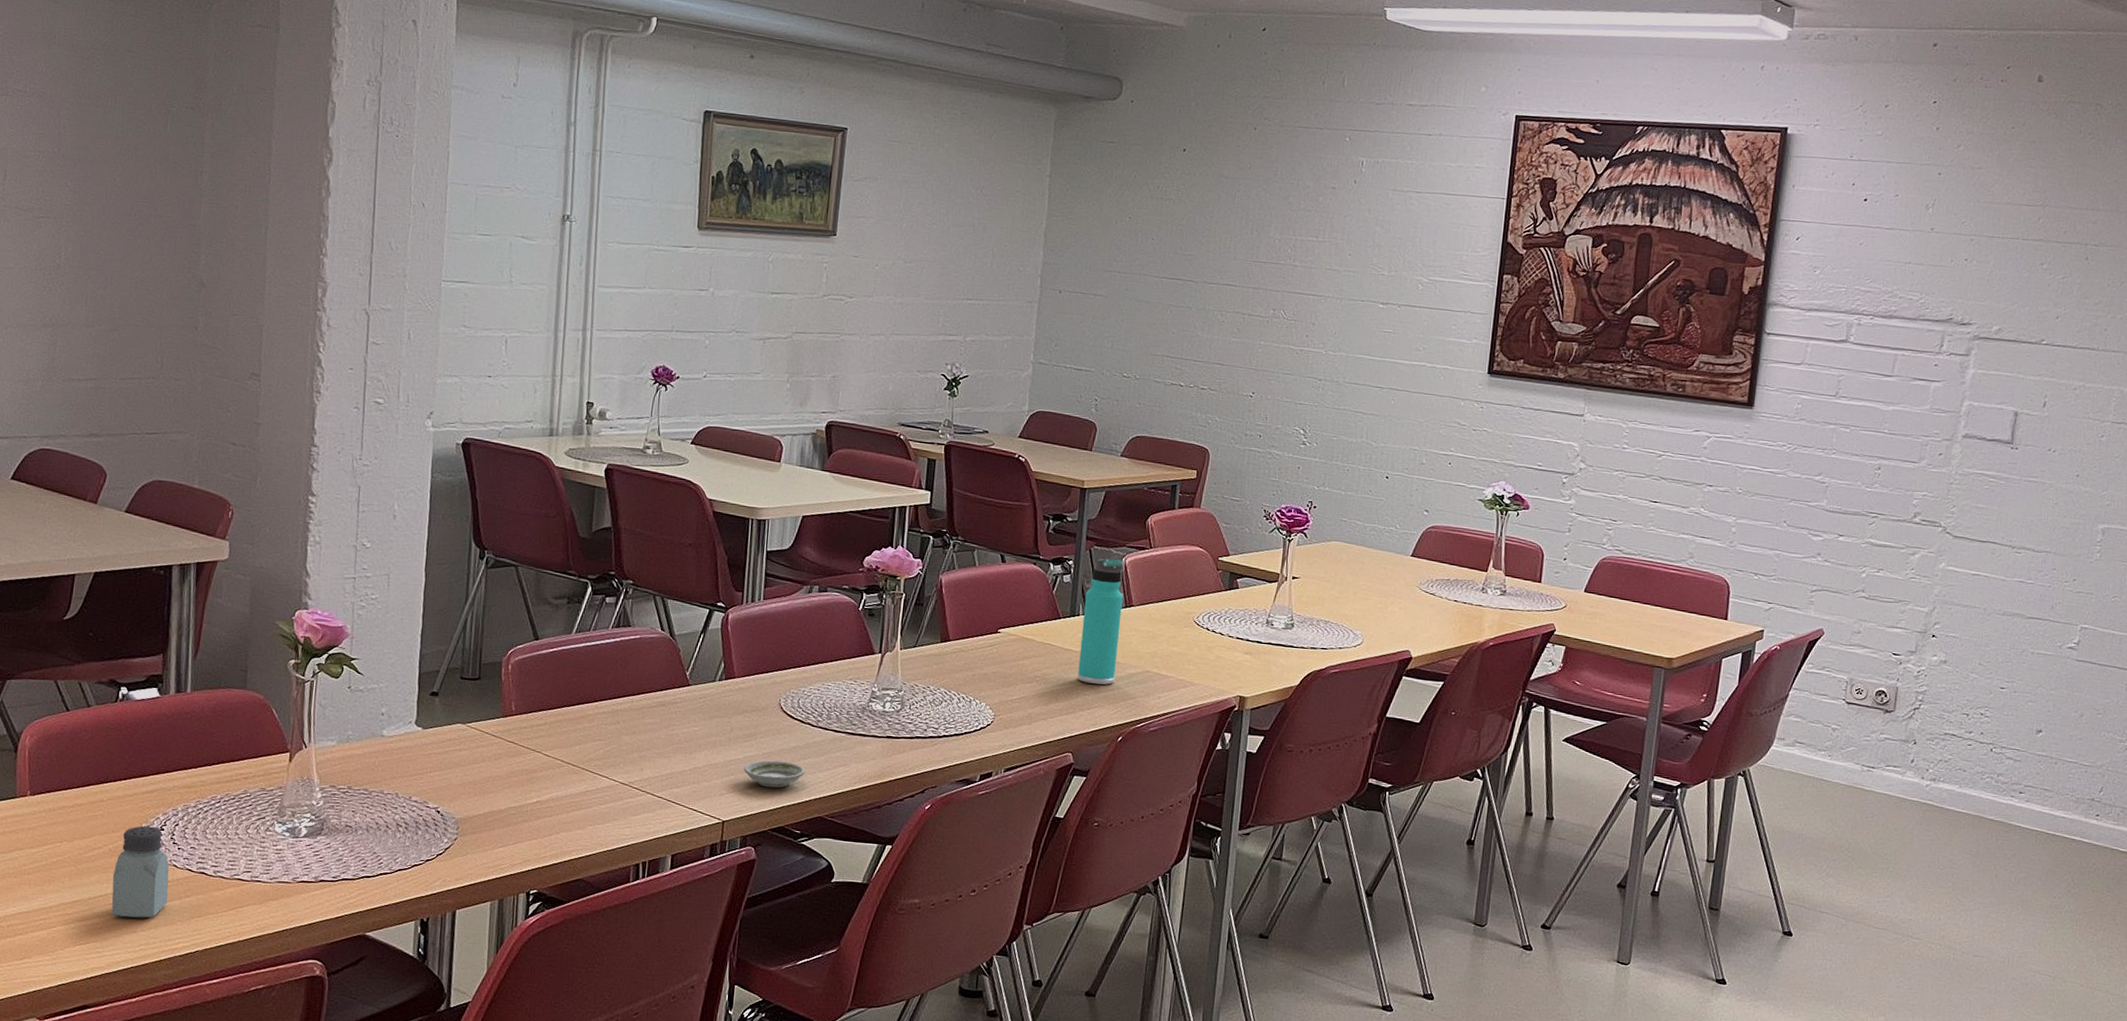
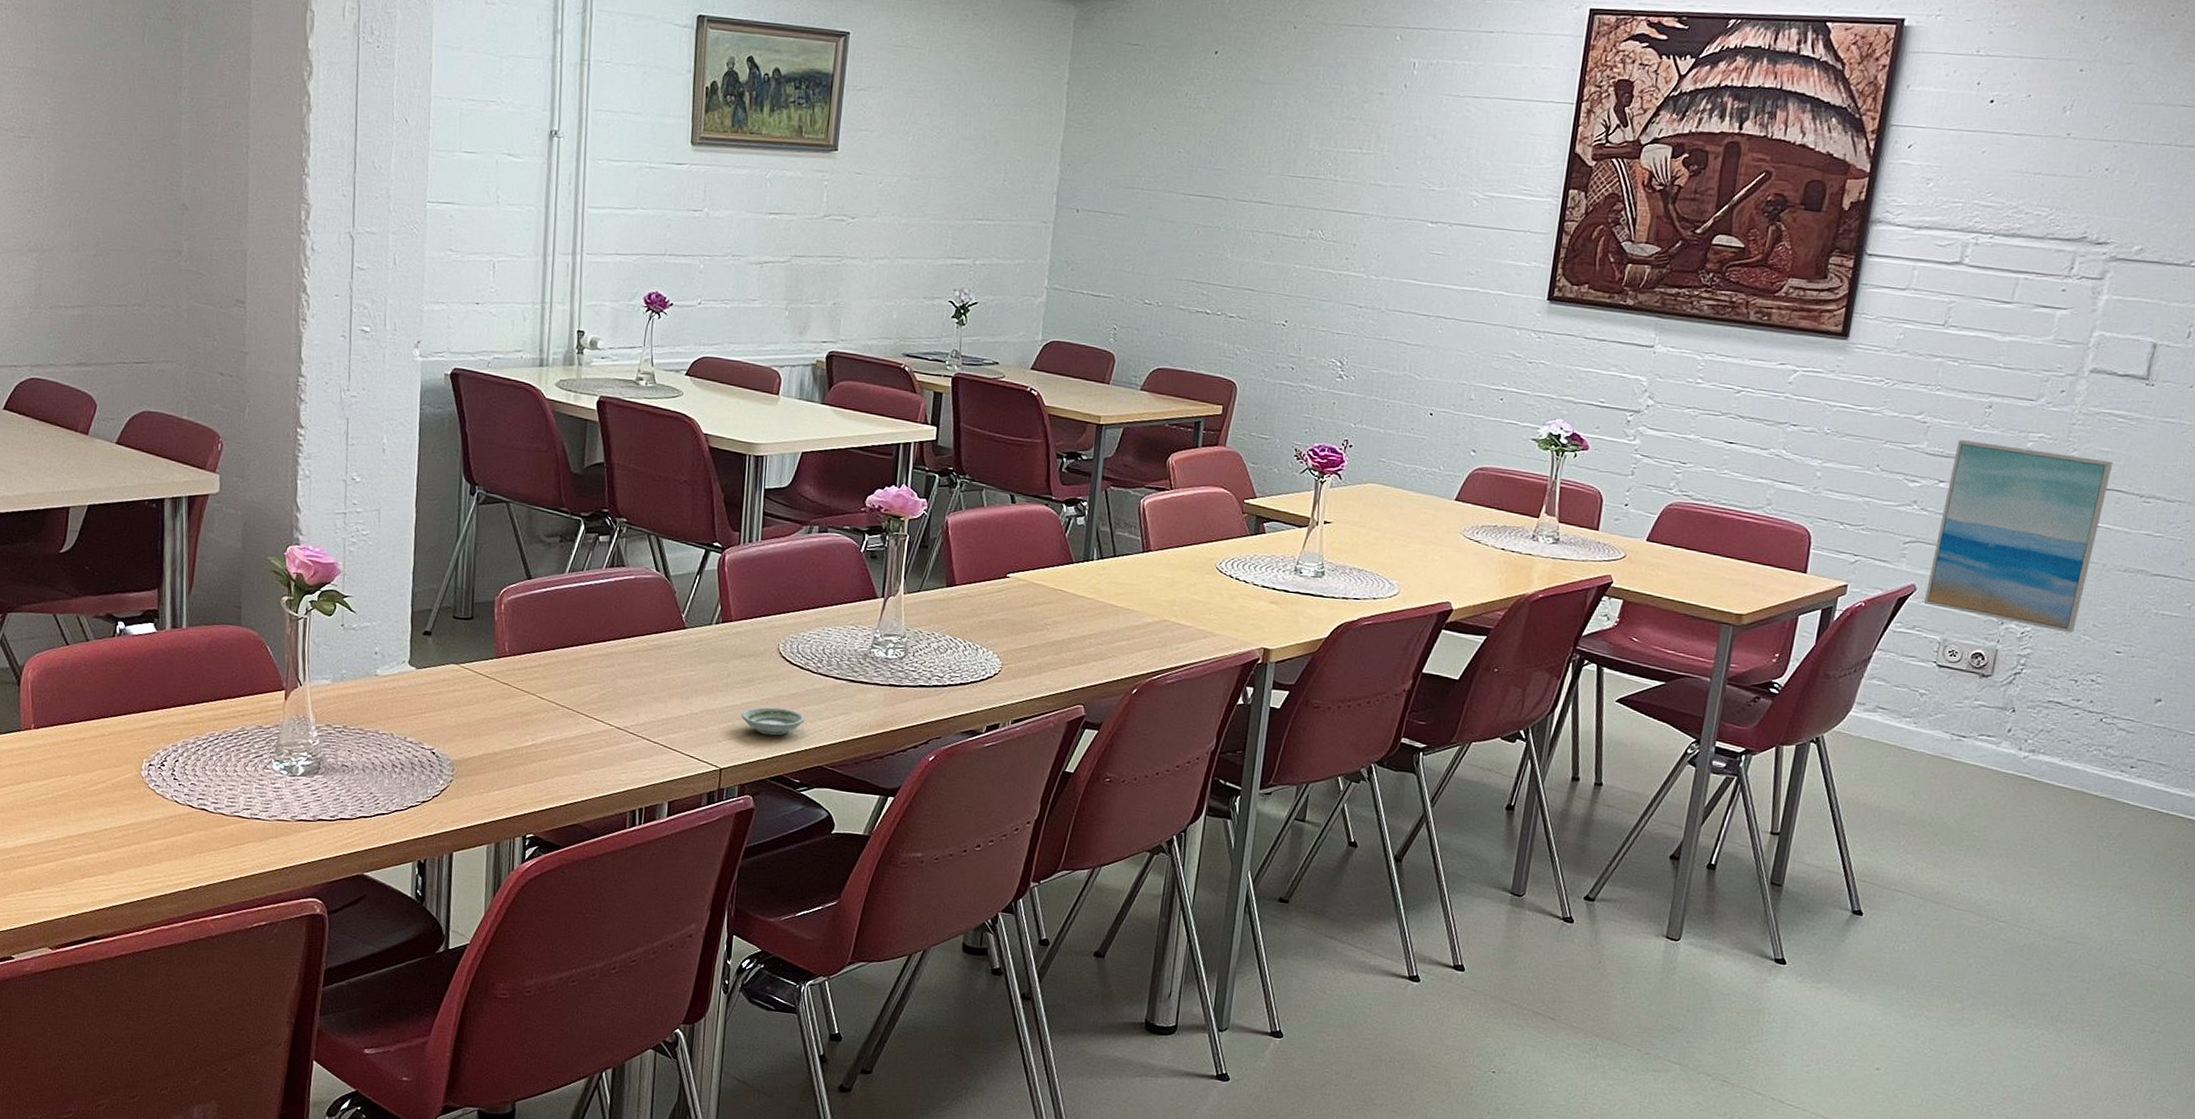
saltshaker: present [111,825,169,918] -> none [116,761,171,853]
thermos bottle: present [1077,558,1124,685] -> none [1090,500,1142,634]
wall art: none [1831,497,1988,671] -> present [1923,439,2114,633]

